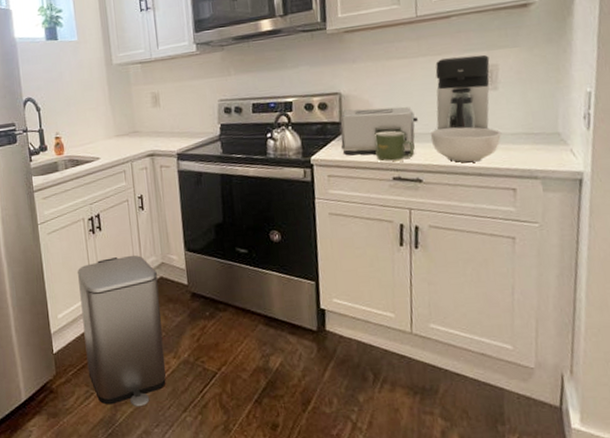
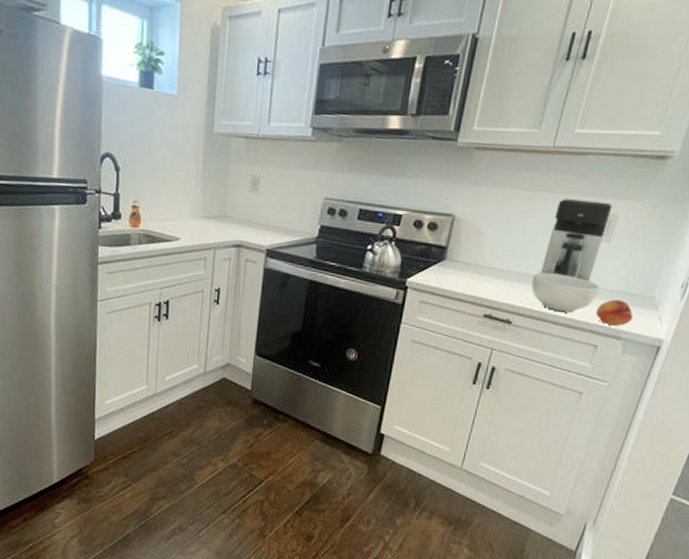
pedal bin: present [78,255,166,407] -> none [129,349,221,504]
toaster: present [340,106,418,156] -> none [440,234,525,294]
mug: present [374,130,415,163] -> none [473,264,514,299]
fruit: none [503,140,544,168] -> present [595,299,633,326]

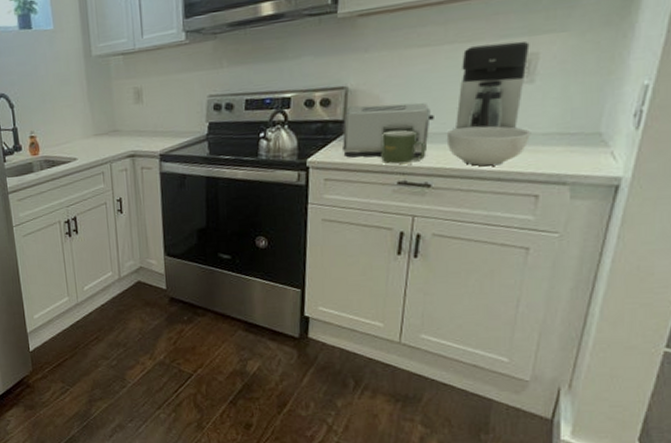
toaster: none [440,234,525,294] -> present [343,102,434,158]
mug: none [473,264,514,299] -> present [381,130,426,165]
fruit: present [595,299,633,326] -> none [530,141,577,172]

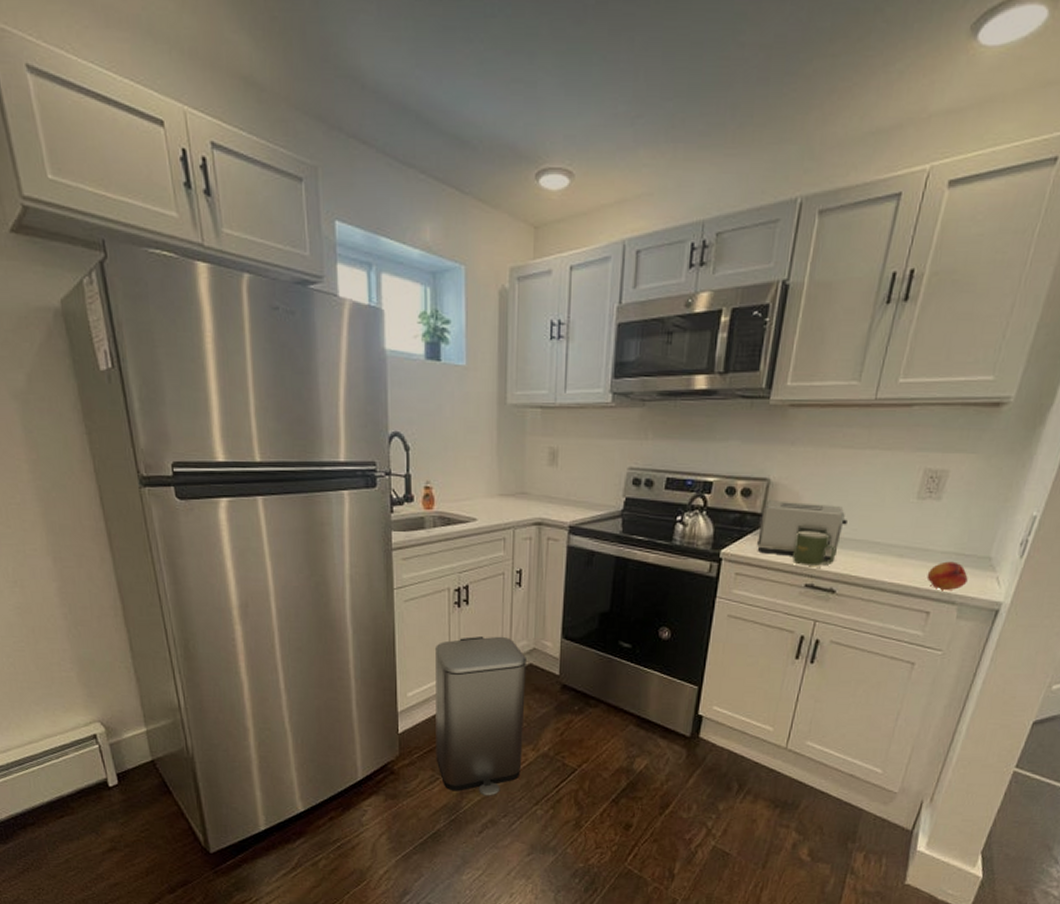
pedal bin: none [54,258,142,403] -> present [436,636,526,796]
bowl: present [446,126,531,166] -> none [855,536,932,578]
coffee maker: present [456,41,530,130] -> none [865,455,942,544]
fruit: none [530,141,577,172] -> present [926,561,968,590]

